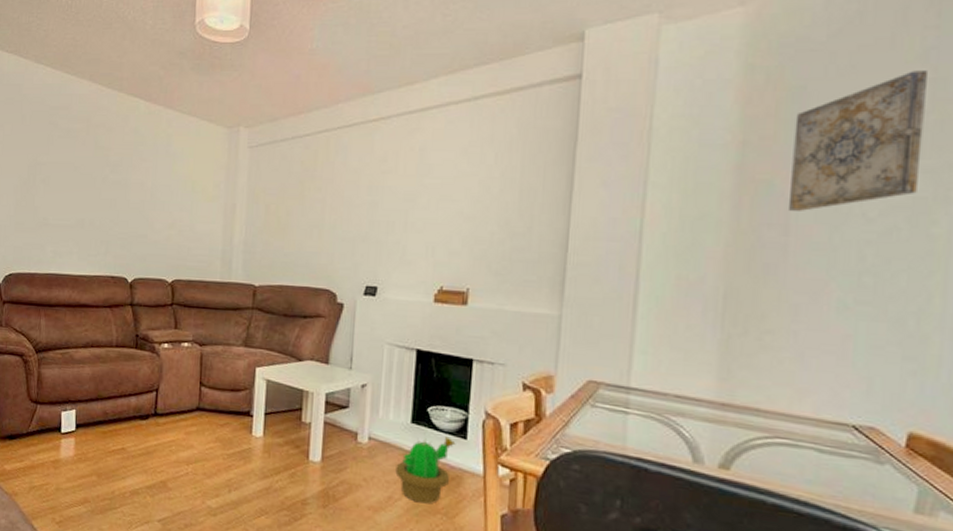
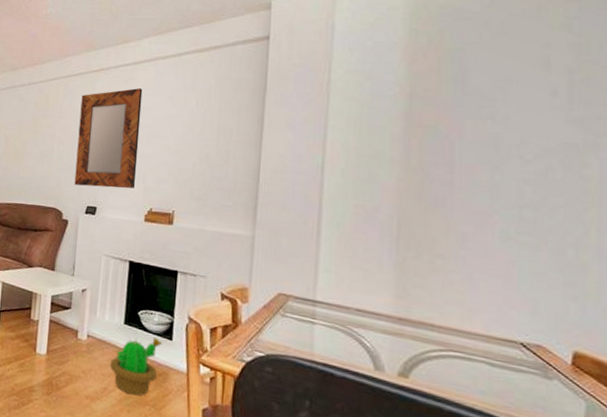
home mirror: none [350,141,431,264] -> present [74,88,143,189]
wall art: present [789,70,927,211] -> none [453,36,571,153]

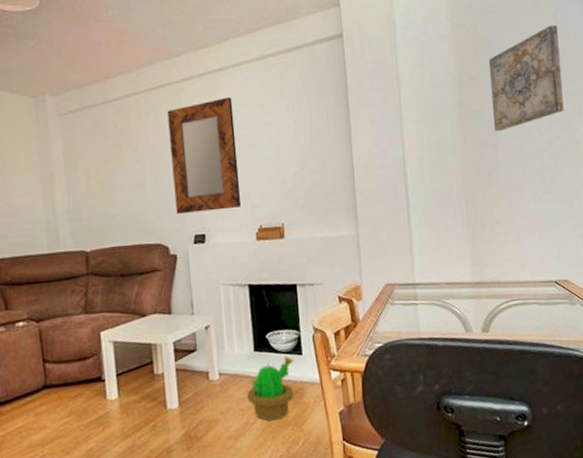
wall art: none [453,36,571,153] -> present [488,25,564,131]

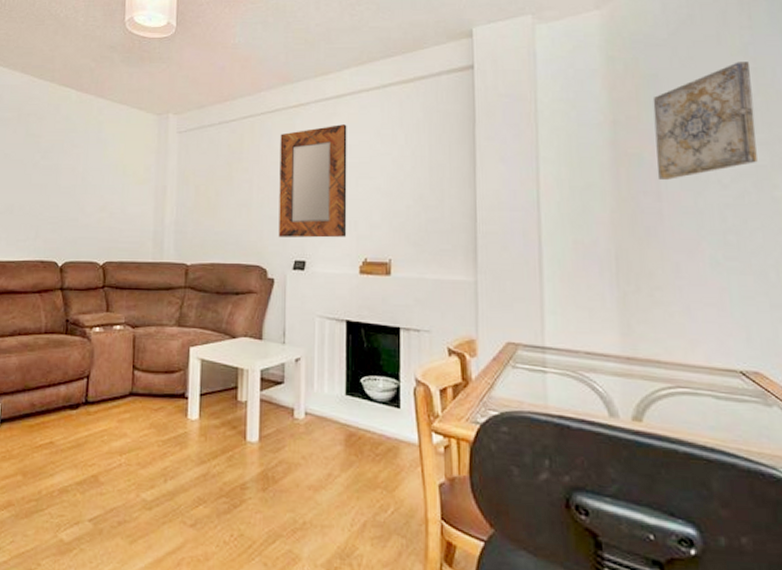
decorative plant: present [247,356,294,421] -> none [333,406,390,479]

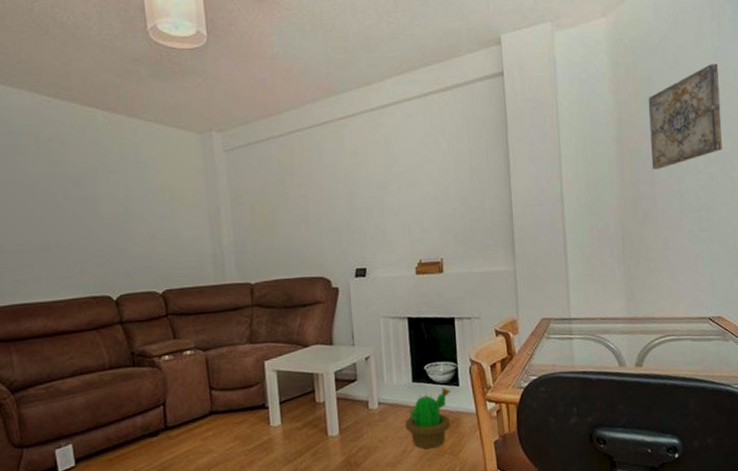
home mirror: present [278,124,347,238] -> none [330,134,402,248]
decorative plant: none [333,406,390,479] -> present [405,387,451,449]

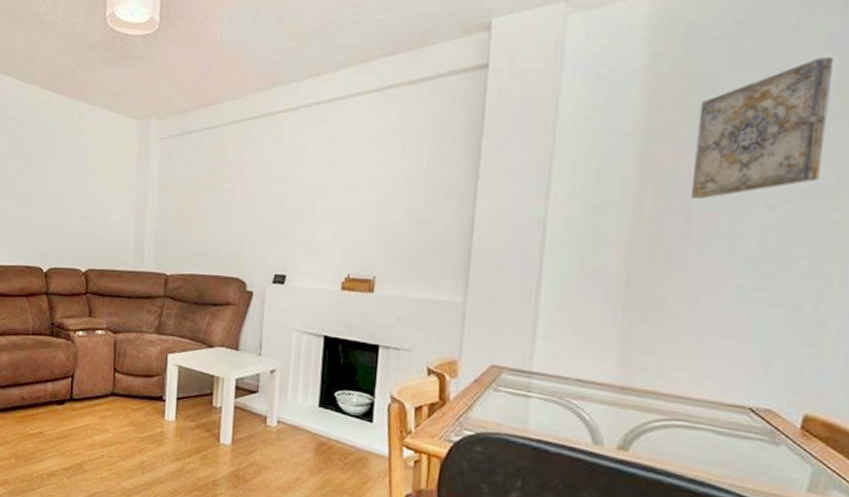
decorative plant: present [405,387,451,449] -> none [303,419,362,485]

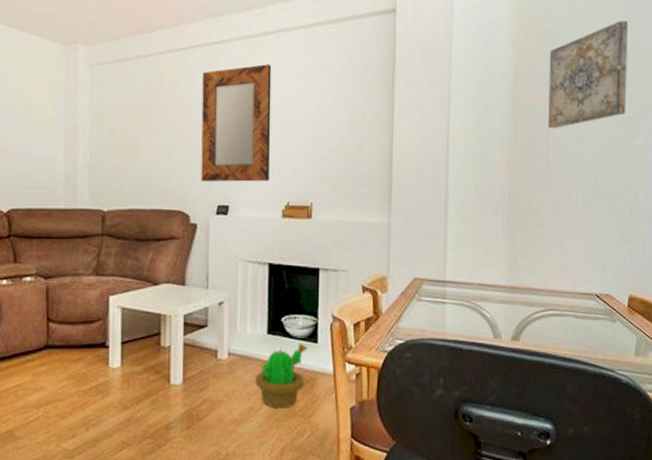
home mirror: none [259,131,339,253] -> present [201,64,272,182]
decorative plant: none [303,419,362,485] -> present [255,342,308,409]

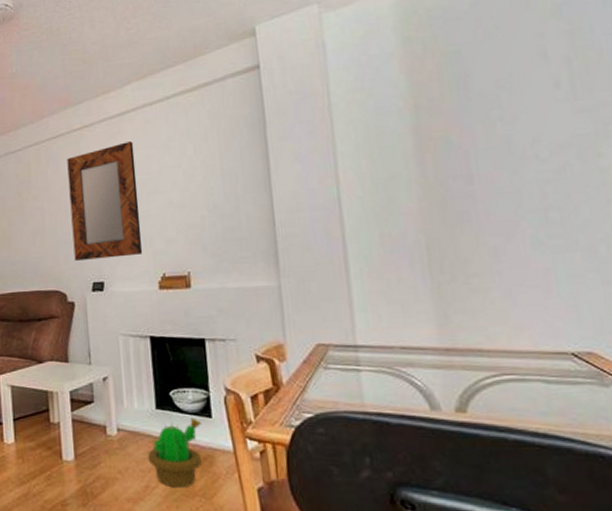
wall art: present [549,21,628,128] -> none [456,24,579,161]

